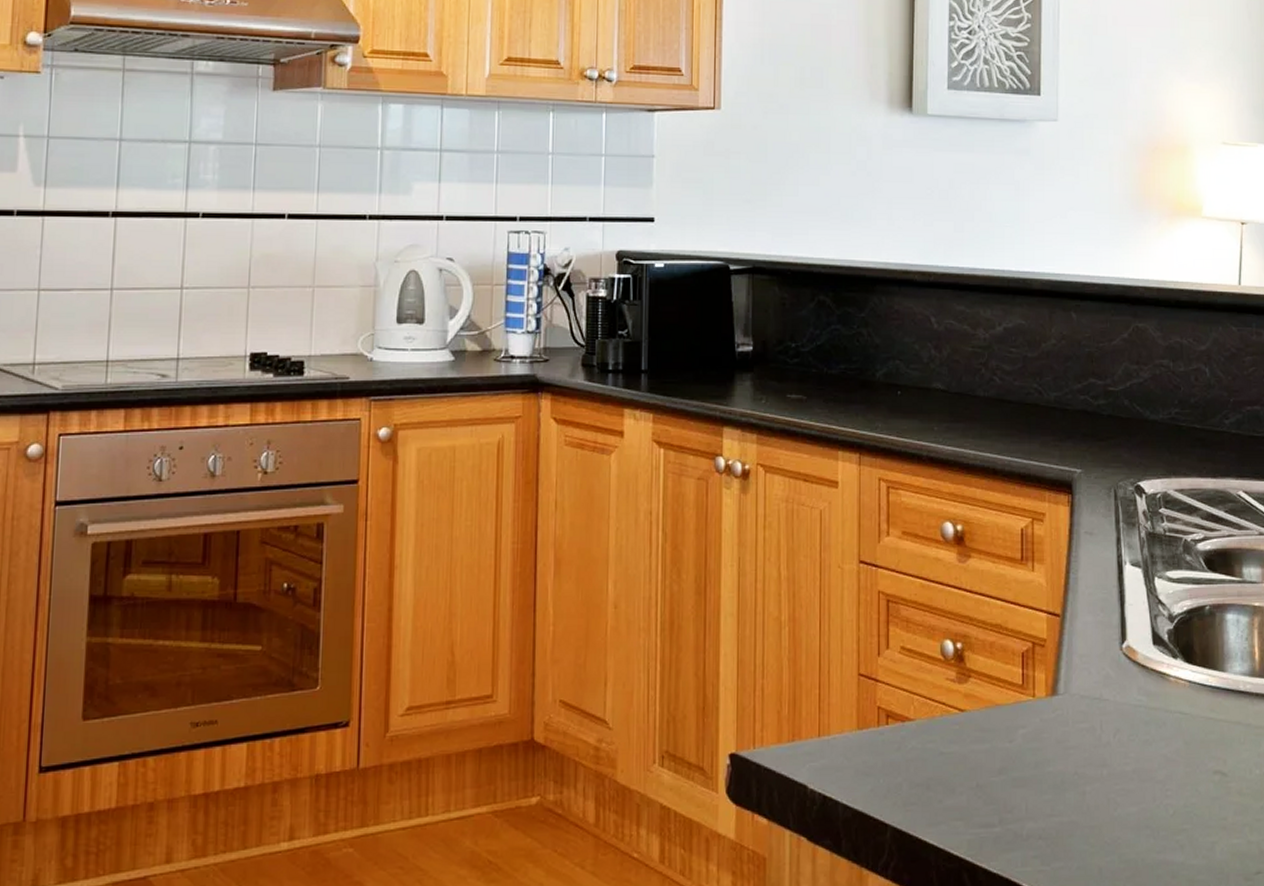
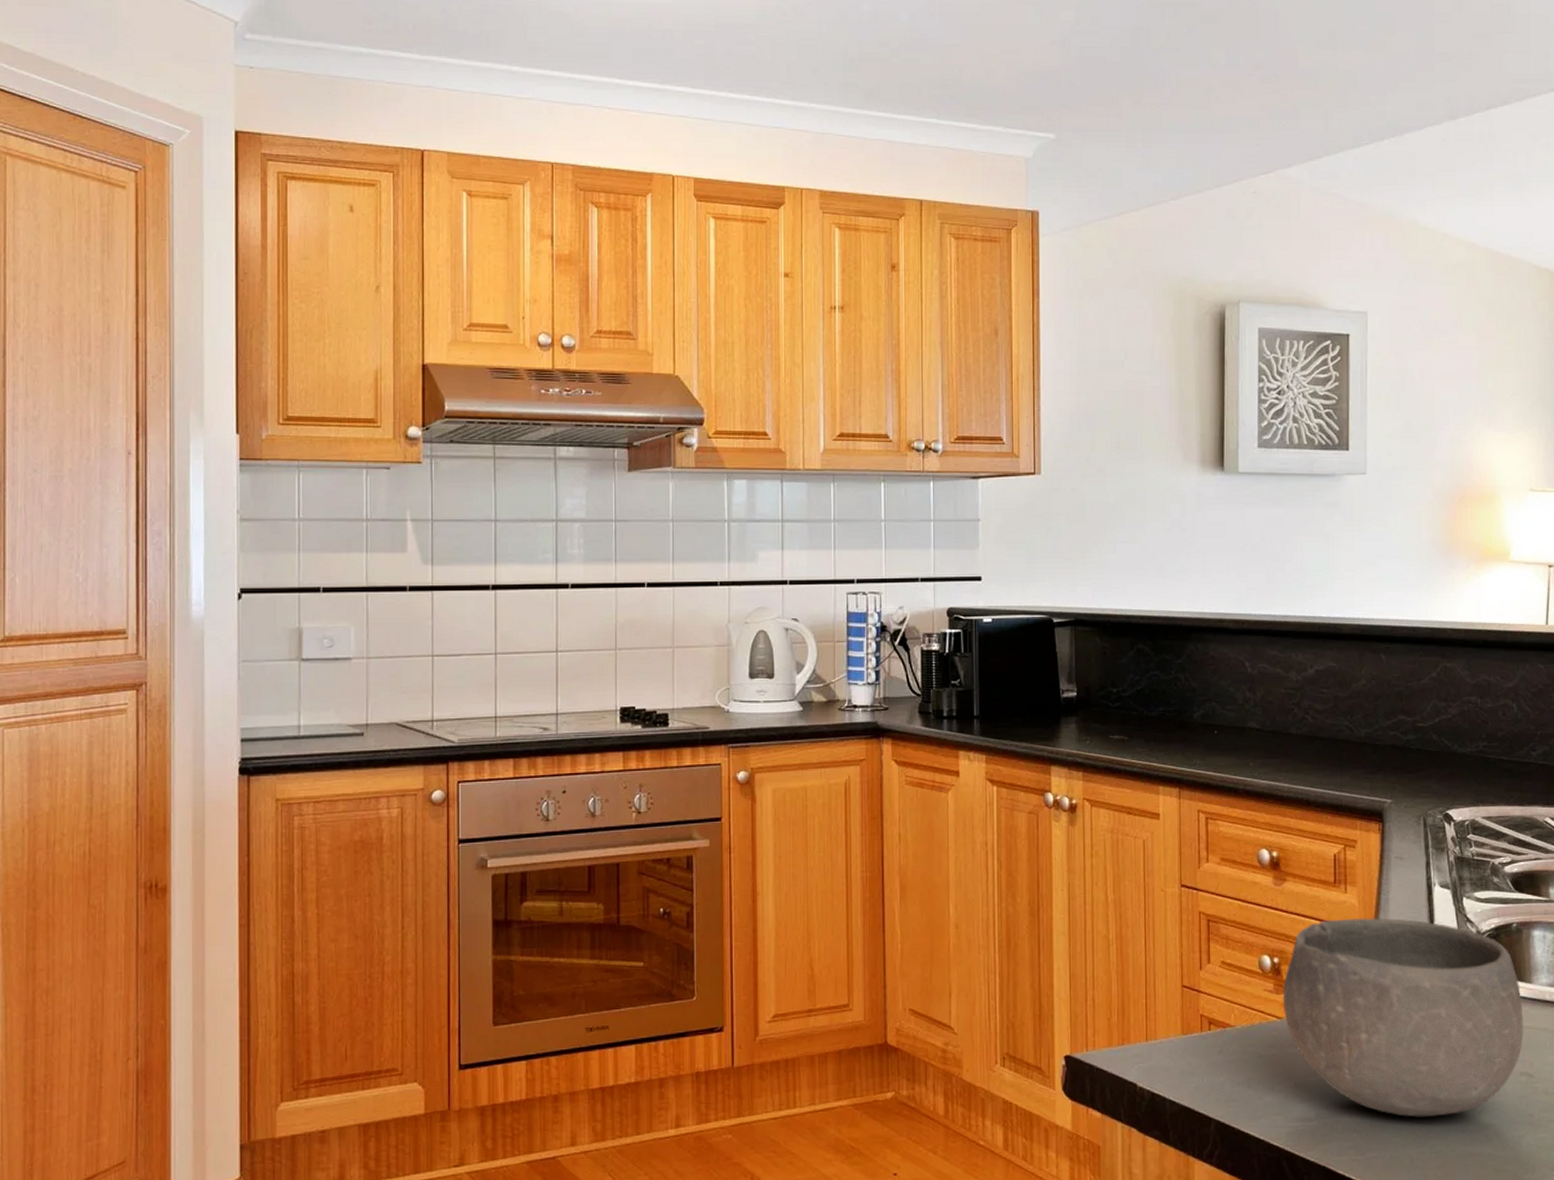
bowl: none [965,599,1217,822] -> present [1282,918,1524,1117]

